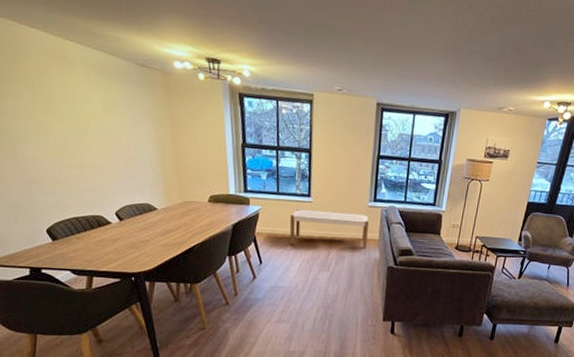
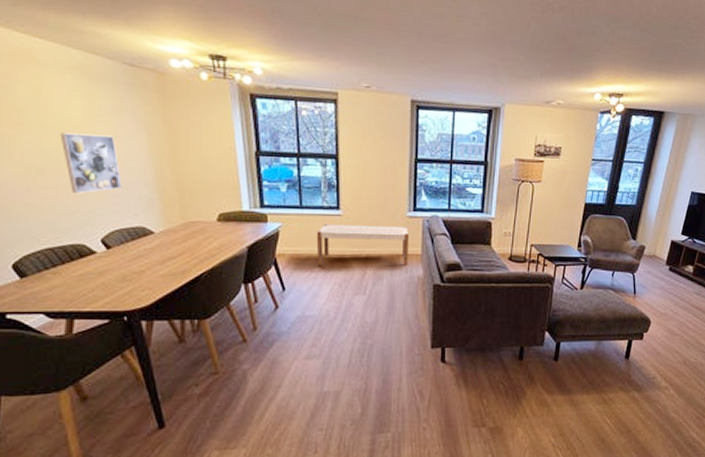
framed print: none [84,121,133,173] -> present [60,132,122,193]

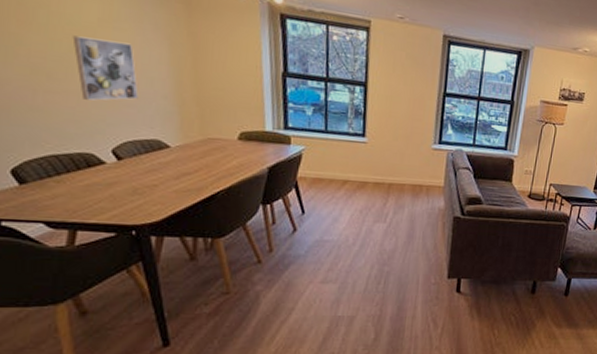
bench: present [316,224,409,266] -> none [339,150,433,197]

